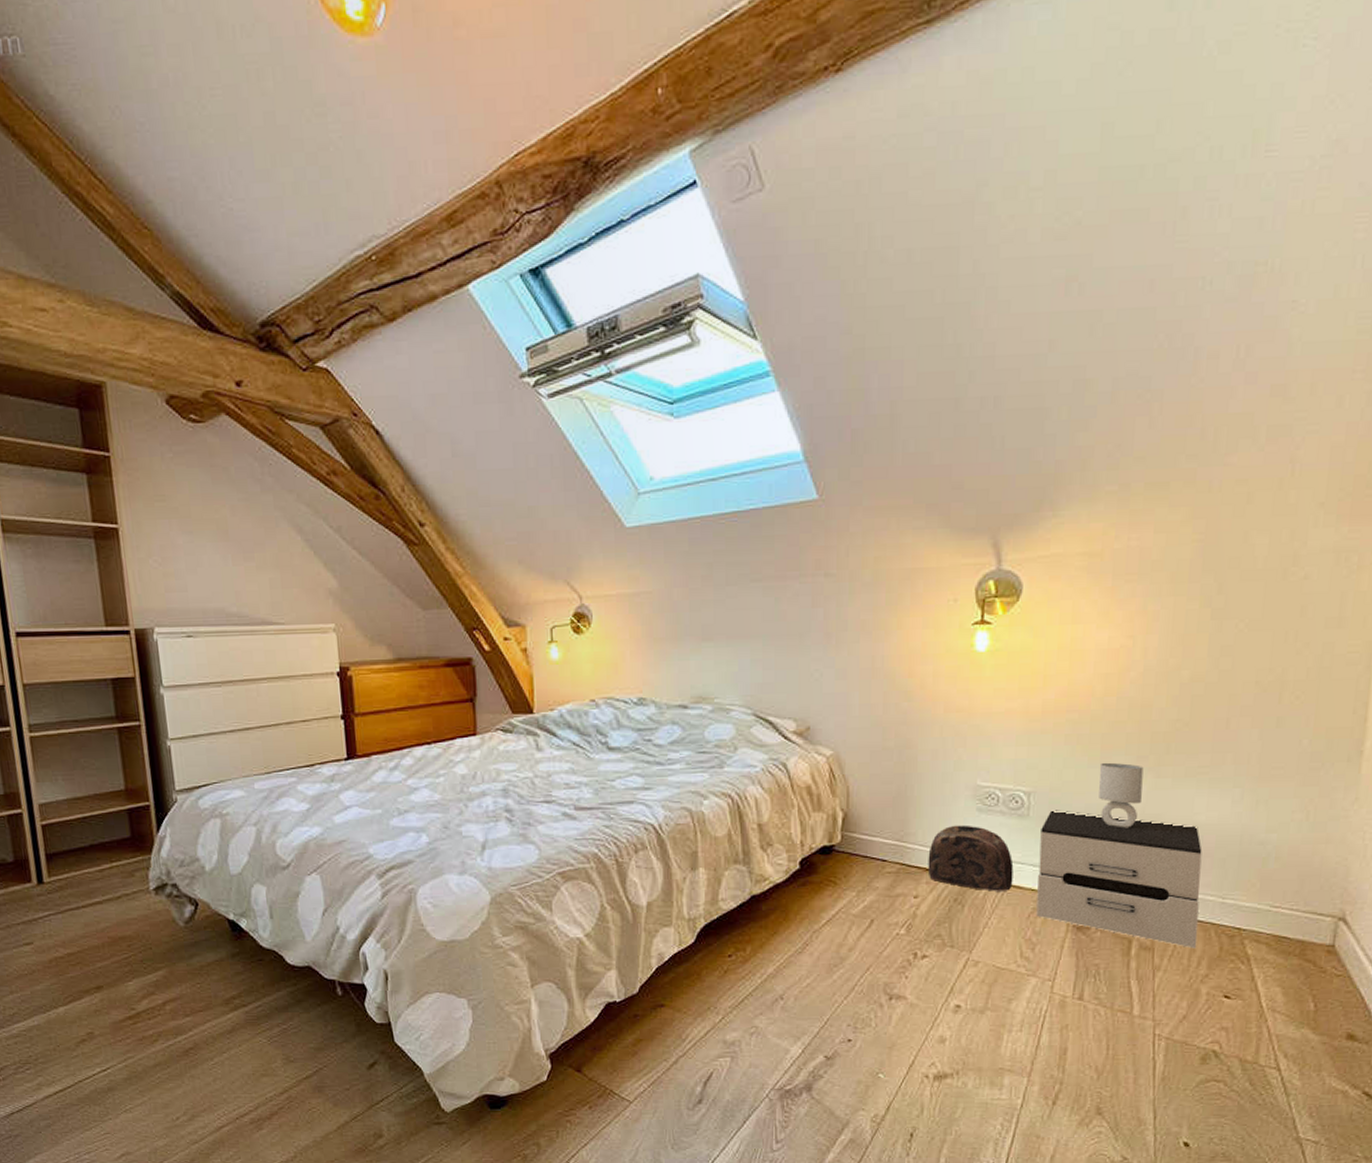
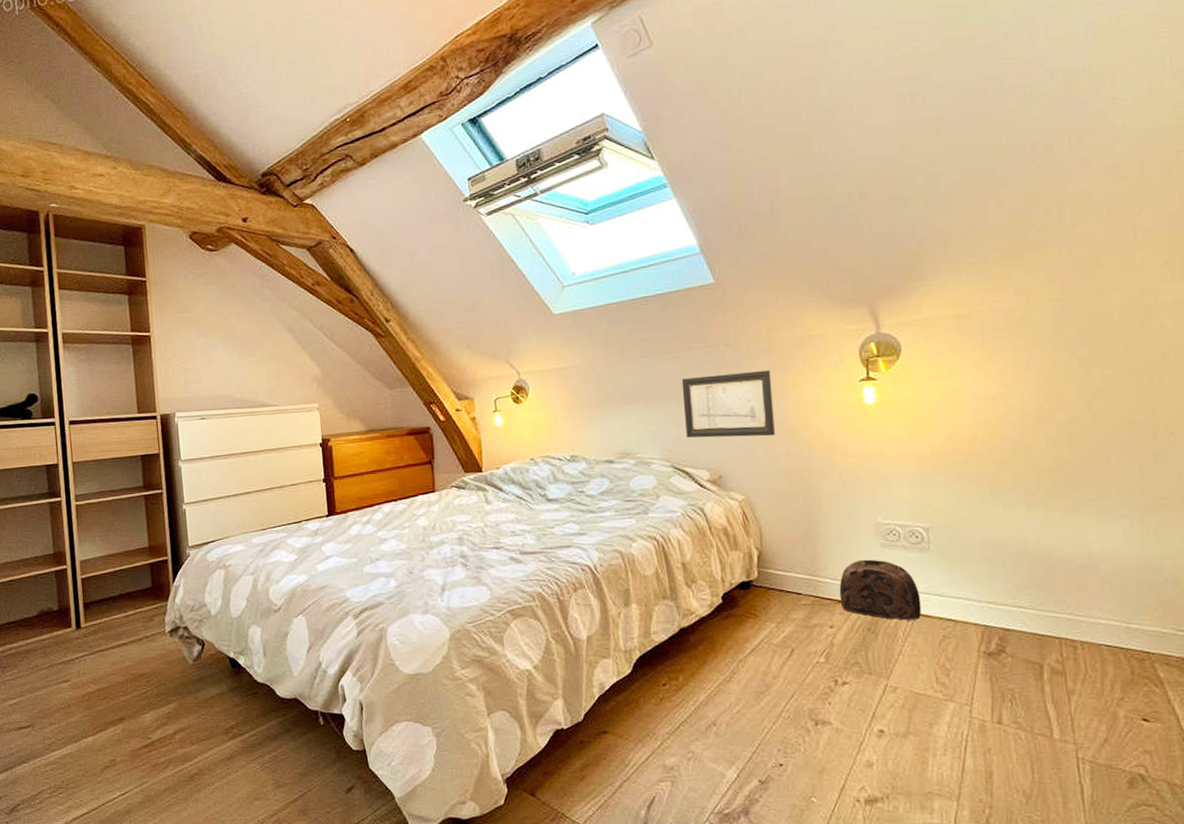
wall art: none [771,606,874,684] -> present [681,369,775,438]
nightstand: present [1036,762,1203,949] -> none [942,498,1108,673]

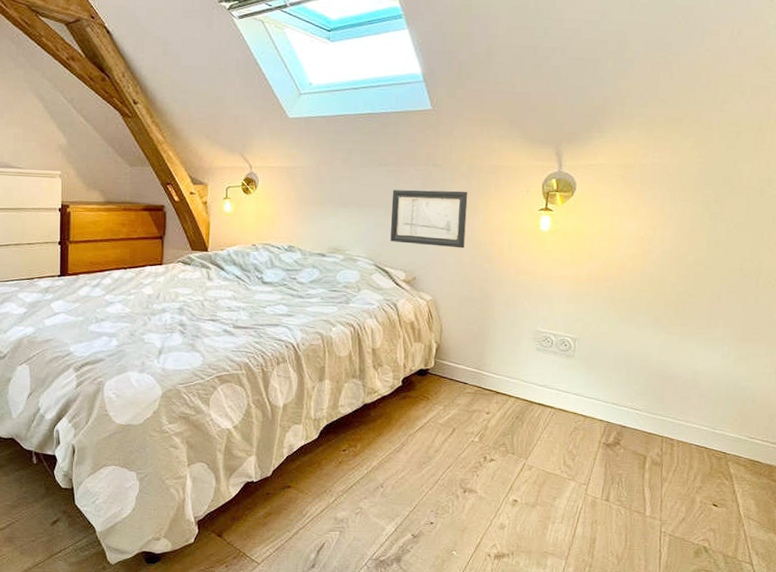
bag: present [839,559,921,621] -> none [497,359,562,413]

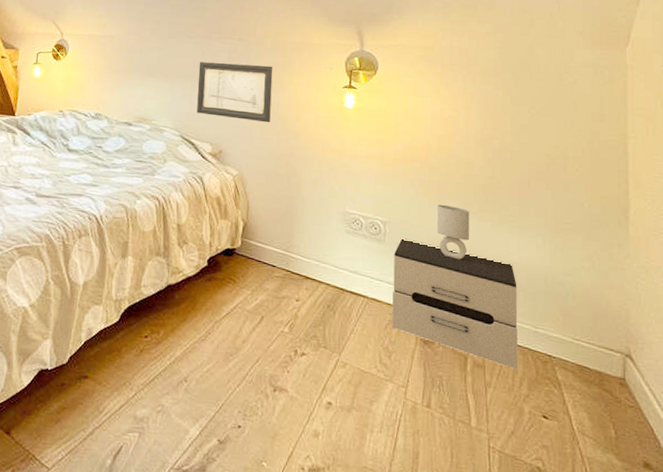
nightstand: none [576,320,700,466] -> present [392,204,518,370]

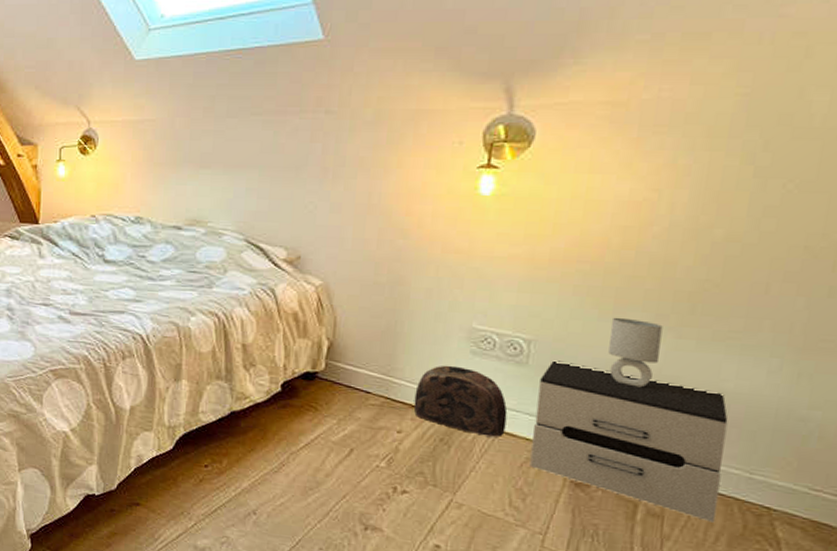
wall art: present [197,62,273,123] -> none [266,144,374,219]
bag: none [307,242,374,303] -> present [413,365,508,438]

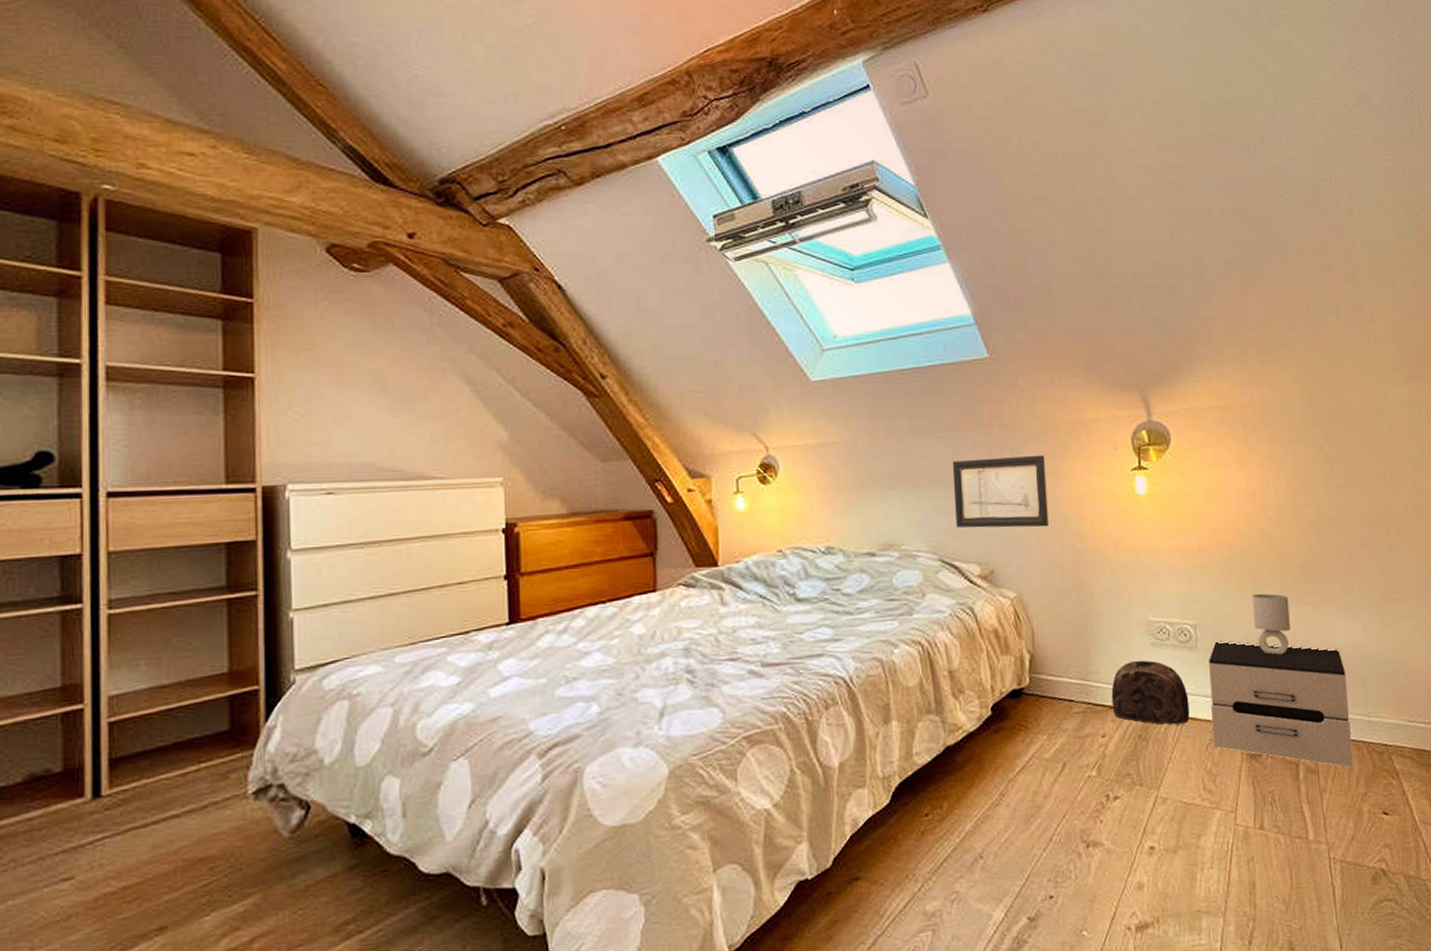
wall art: none [266,144,374,219] -> present [952,454,1049,528]

